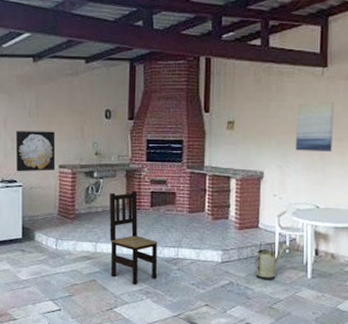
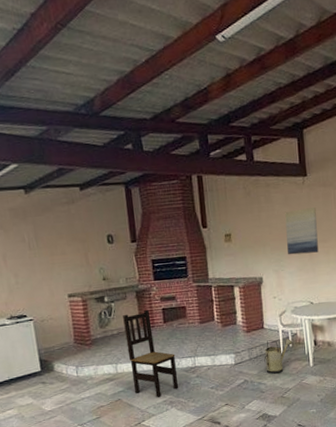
wall art: present [16,131,56,172] -> none [18,261,65,307]

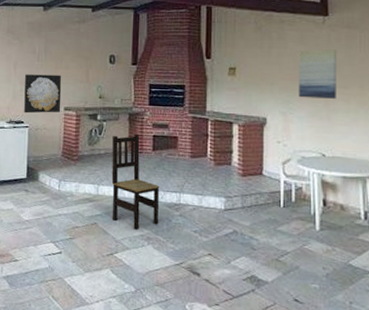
wall art: none [18,261,65,307] -> present [24,74,62,114]
watering can: present [264,339,293,374] -> none [259,189,296,231]

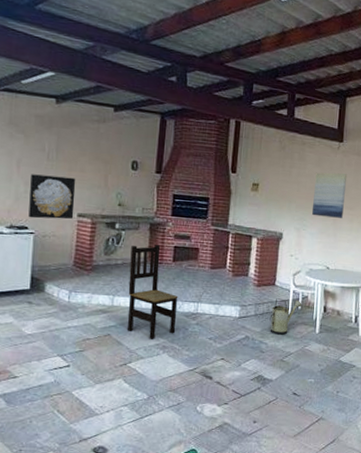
watering can: none [259,189,296,231] -> present [269,298,302,335]

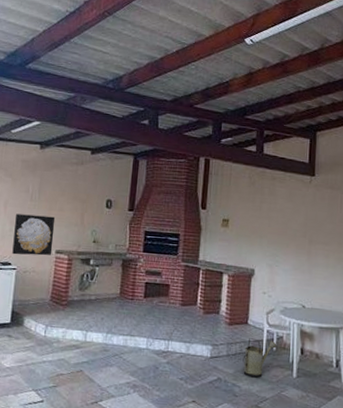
dining chair: present [127,244,178,339] -> none [99,280,149,377]
wall art: present [312,172,348,218] -> none [285,207,321,254]

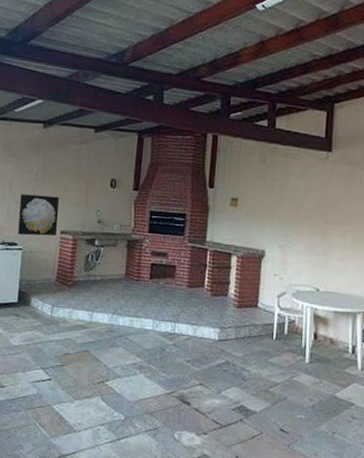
watering can: present [242,338,277,378] -> none [252,321,289,362]

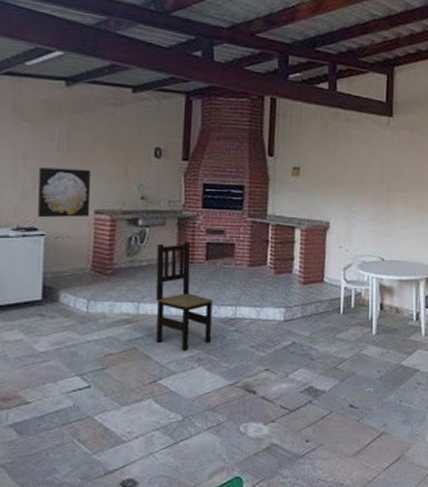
dining chair: none [105,261,155,358] -> present [155,241,214,351]

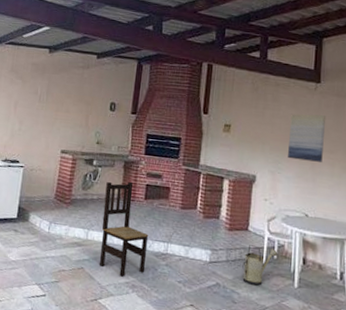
wall art: present [38,167,92,218] -> none [20,114,62,155]
watering can: none [319,297,355,338] -> present [242,245,278,286]
wall art: none [362,151,400,202] -> present [288,114,327,162]

